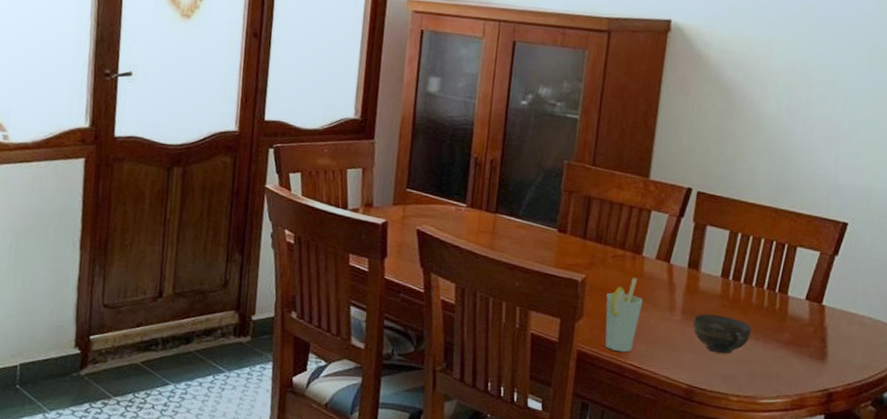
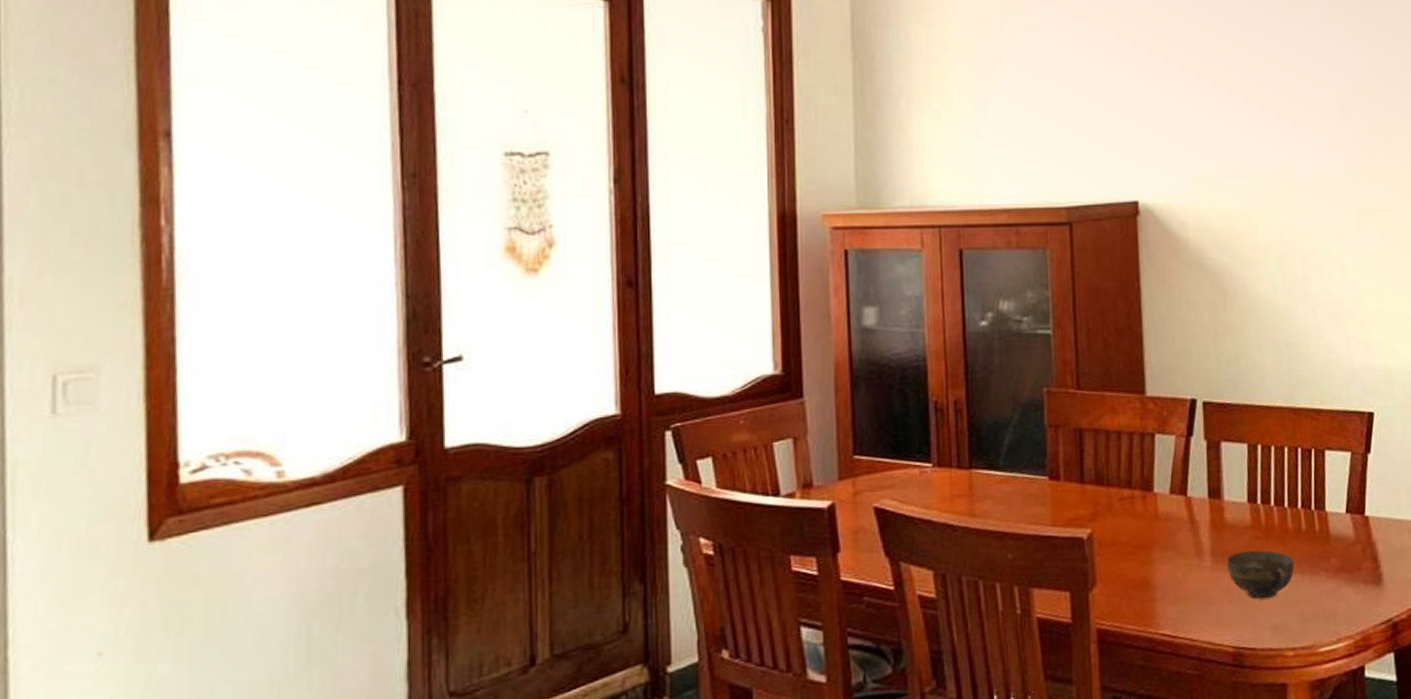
cup: present [605,277,643,353] -> none [1120,521,1165,621]

